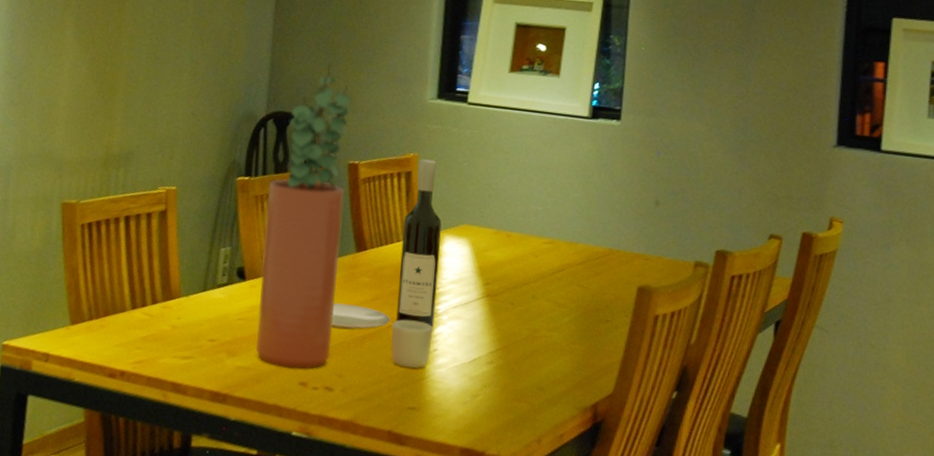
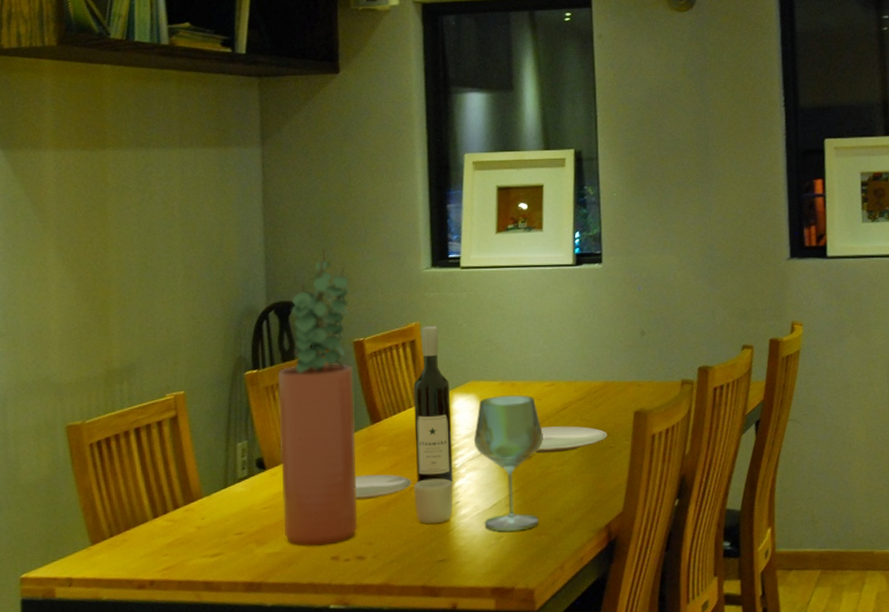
wine glass: none [459,244,535,393] -> present [473,395,543,532]
plate: none [524,286,606,317] -> present [535,426,608,454]

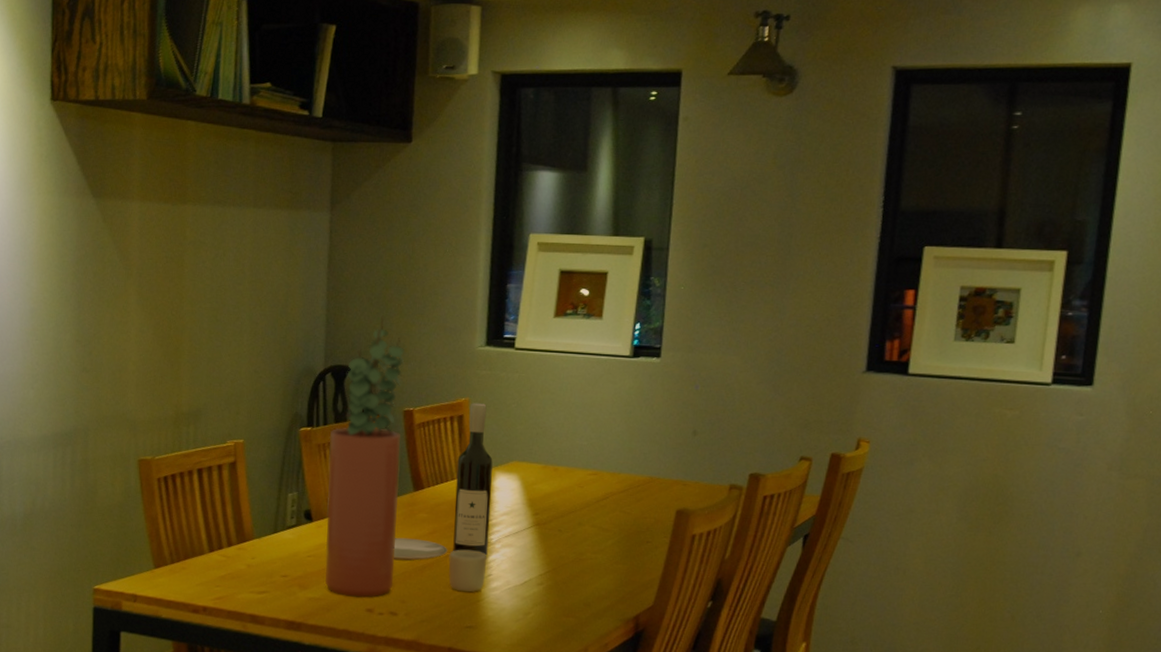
wine glass: present [473,395,543,532] -> none [511,478,581,610]
plate: present [535,426,608,454] -> none [571,514,646,541]

